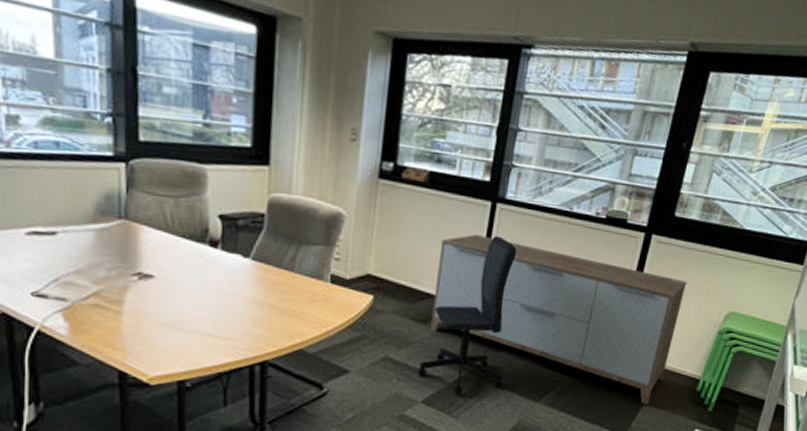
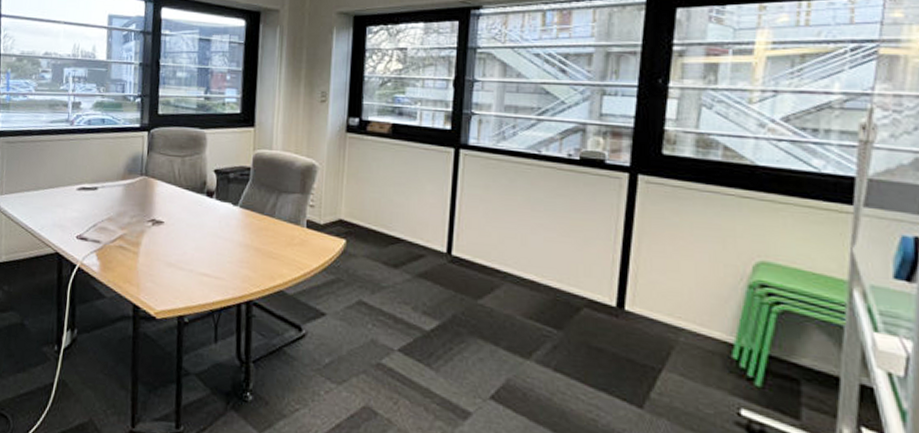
office chair: present [417,235,518,394] -> none [392,180,486,345]
sideboard: present [430,233,688,404] -> none [403,179,693,371]

